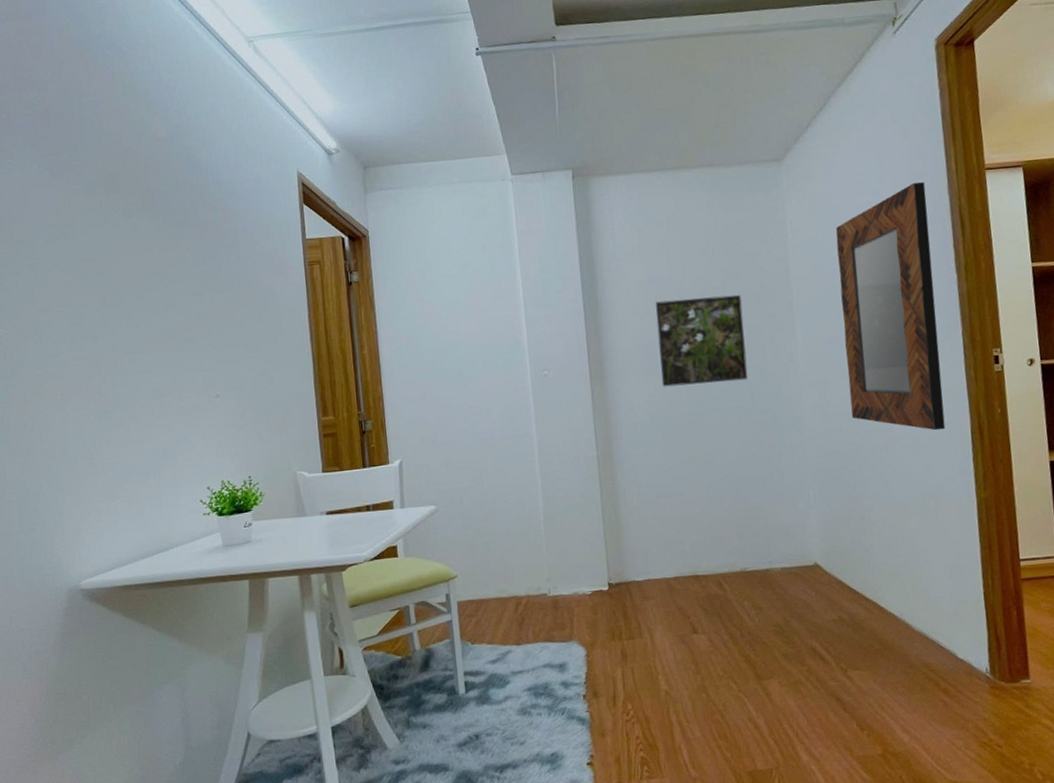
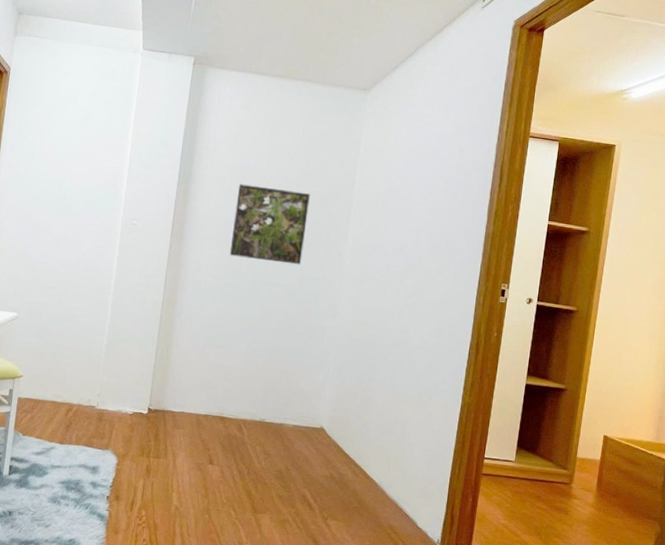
home mirror: present [836,182,946,431] -> none [377,134,479,341]

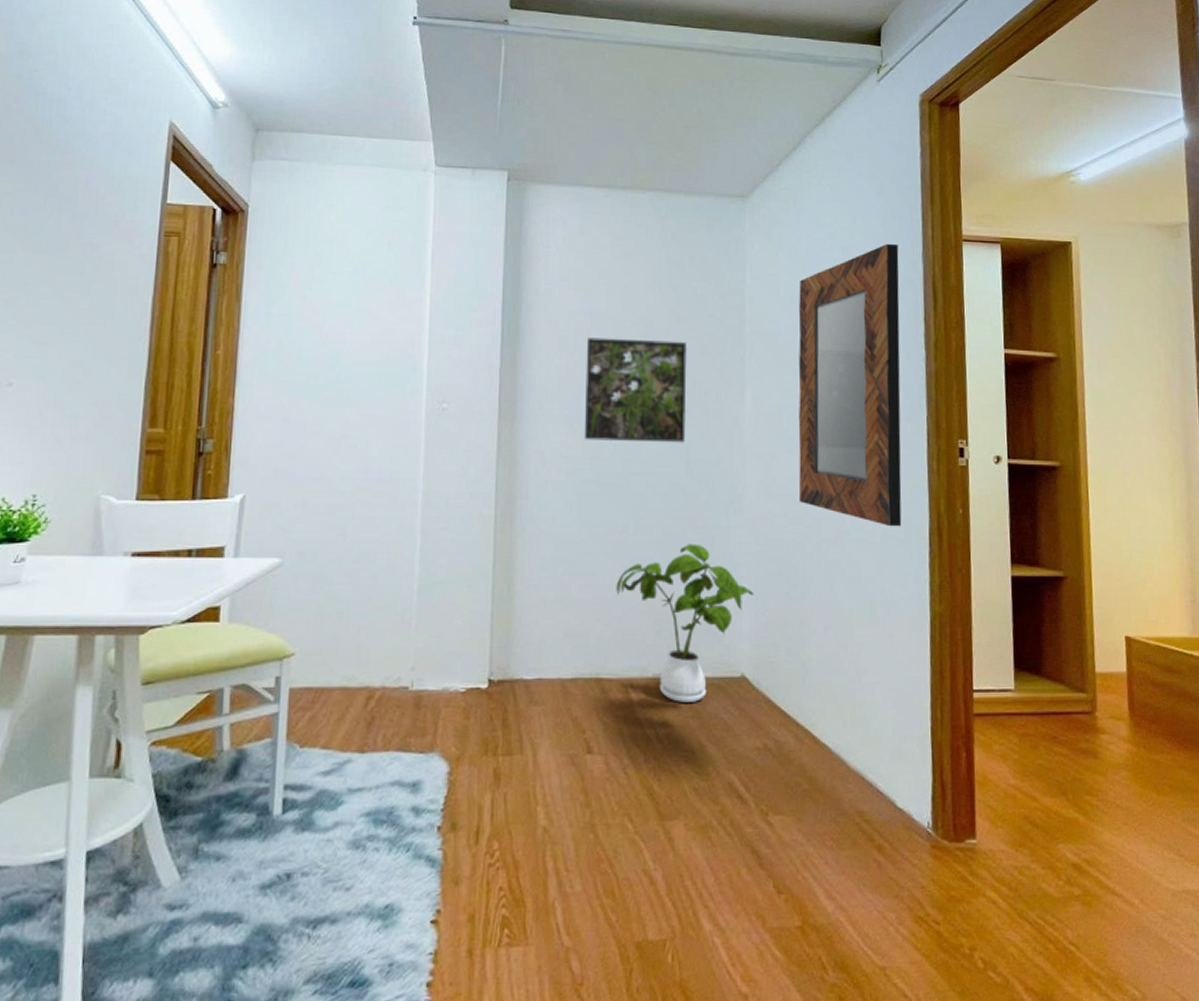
house plant: none [240,335,337,441] -> present [616,544,754,702]
home mirror: none [377,134,479,341] -> present [798,243,902,527]

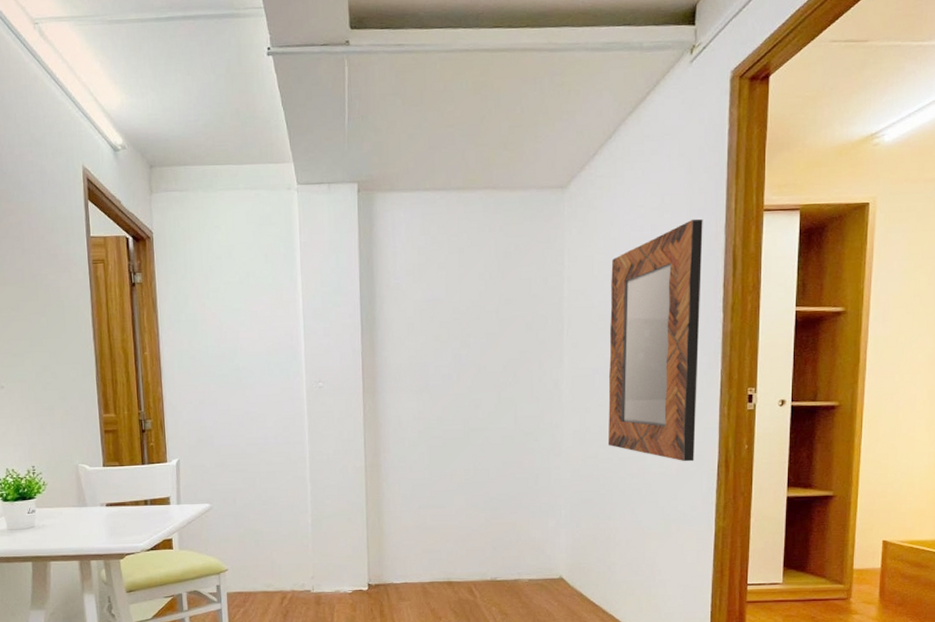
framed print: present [584,337,687,443] -> none [430,319,514,405]
house plant: present [616,544,754,702] -> none [461,481,570,597]

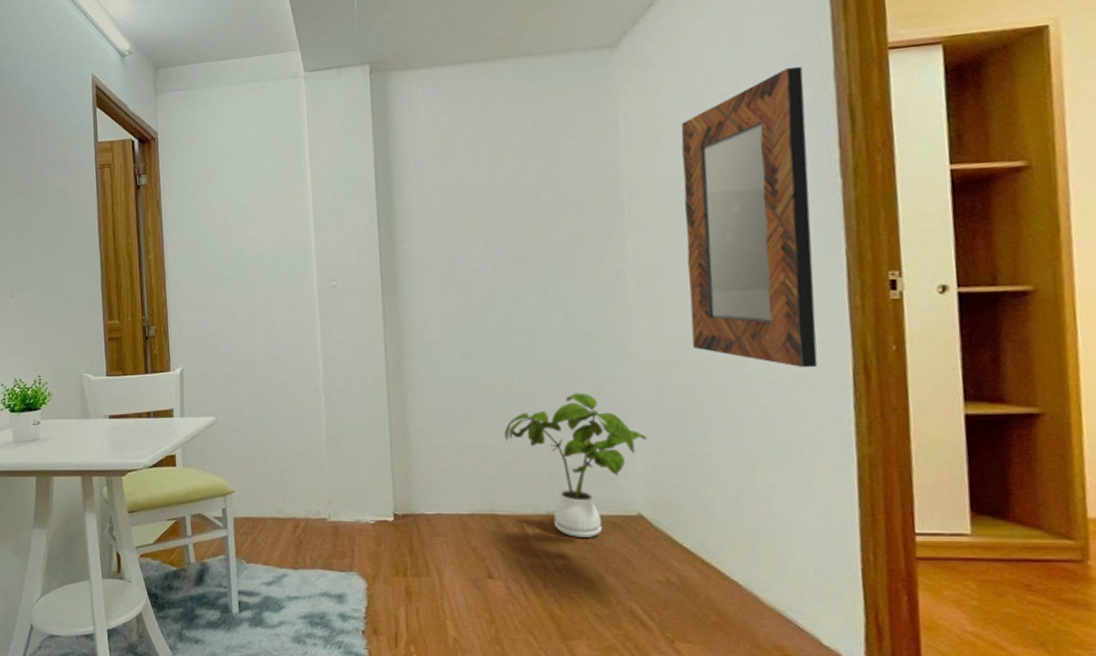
house plant: none [461,481,570,597] -> present [504,393,647,537]

